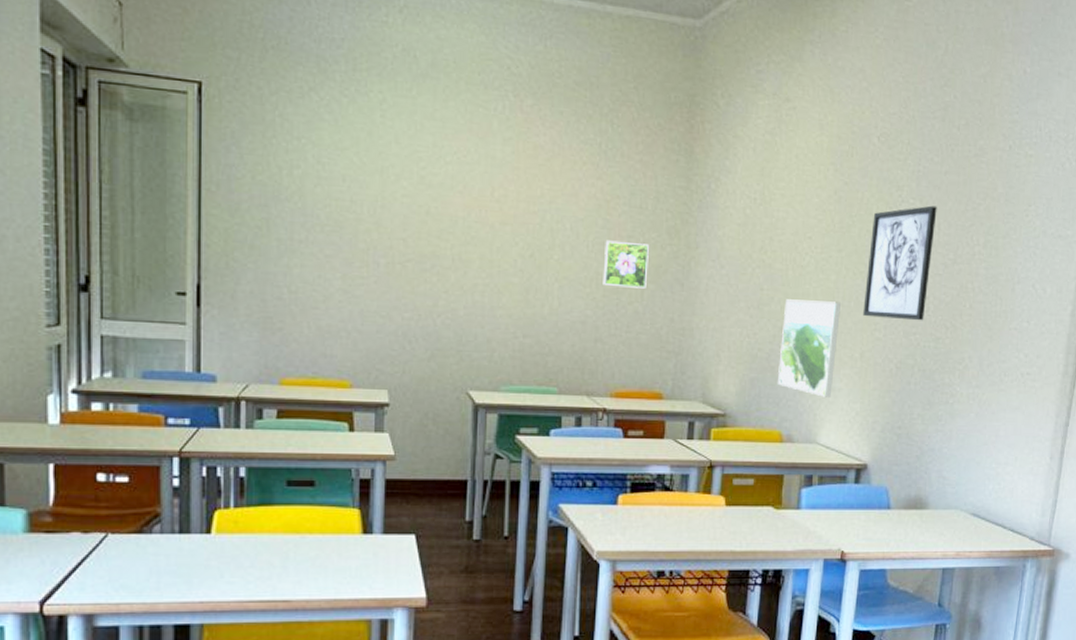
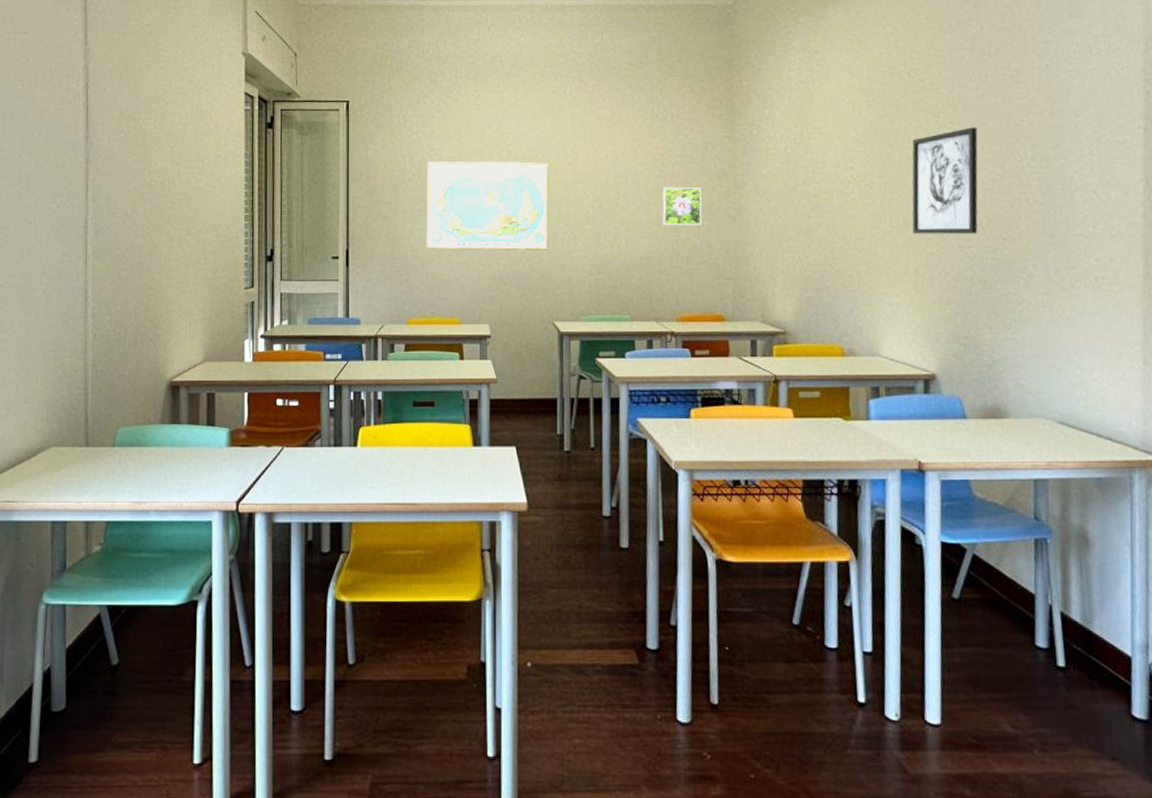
world map: none [308,177,472,304] -> present [426,161,549,251]
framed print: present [777,299,841,397] -> none [833,223,890,312]

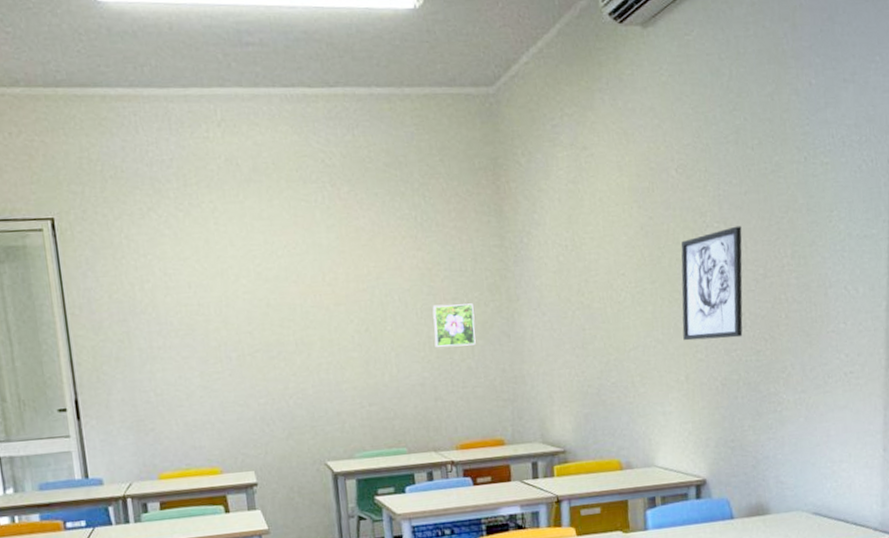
world map: present [426,161,549,251] -> none [162,284,312,391]

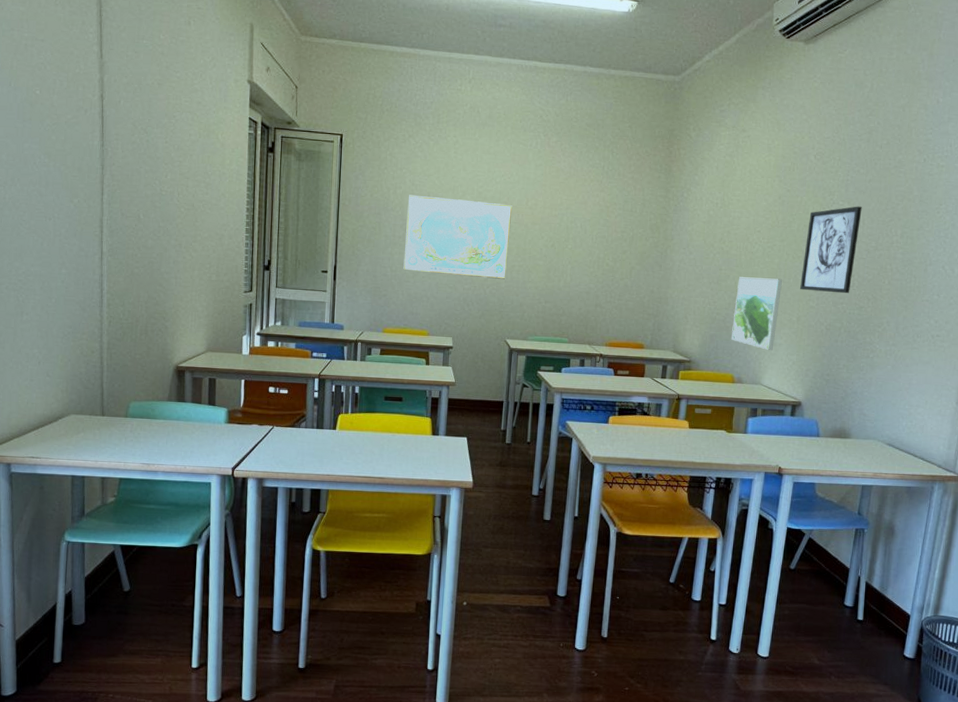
world map: none [162,284,312,391] -> present [403,195,513,279]
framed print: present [432,303,476,348] -> none [602,234,637,269]
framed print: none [607,330,663,422] -> present [731,277,782,350]

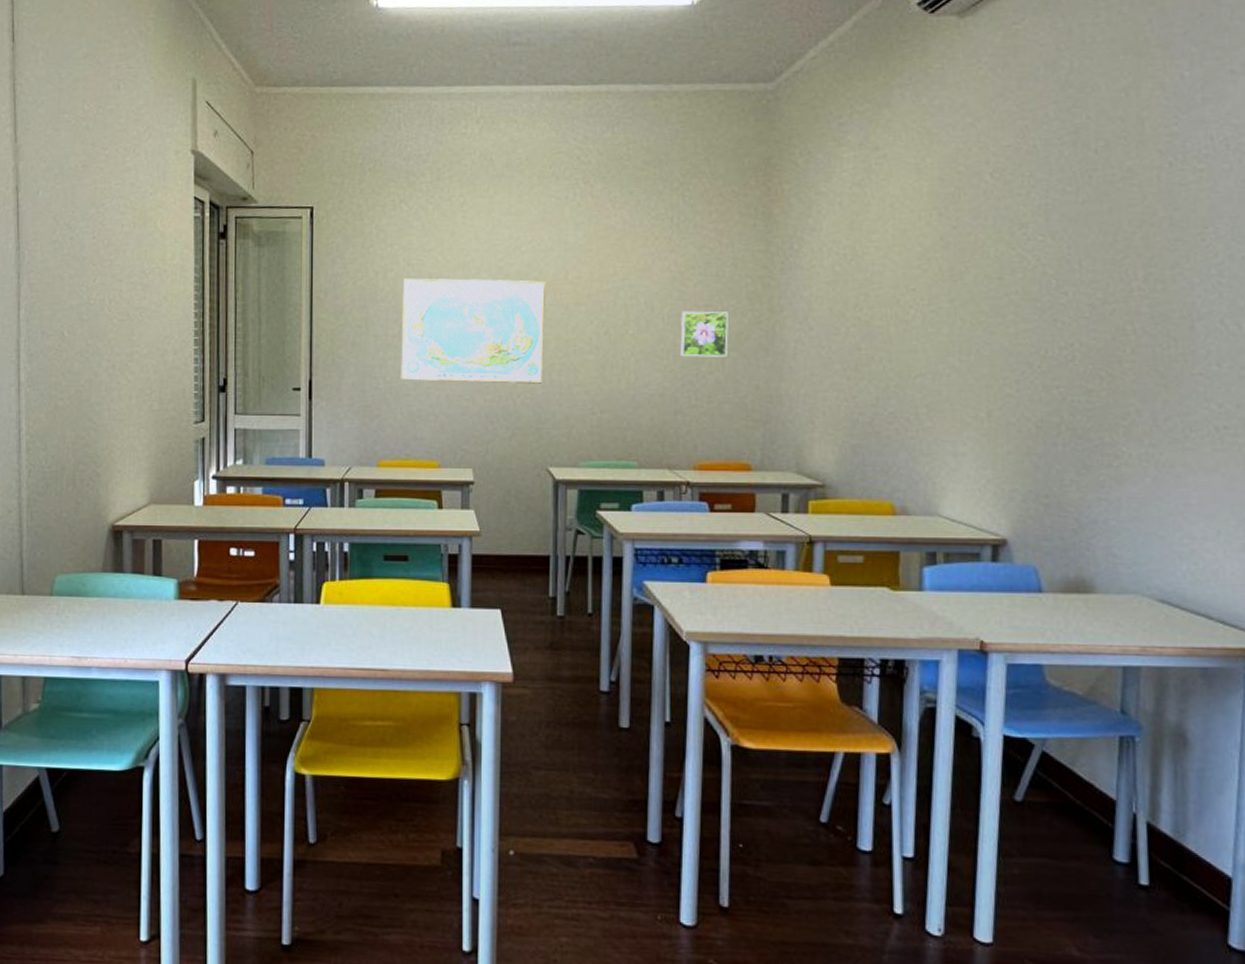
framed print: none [602,234,637,269] -> present [680,311,728,357]
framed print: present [731,277,782,350] -> none [884,357,958,464]
wall art: present [800,206,862,294] -> none [987,240,1076,372]

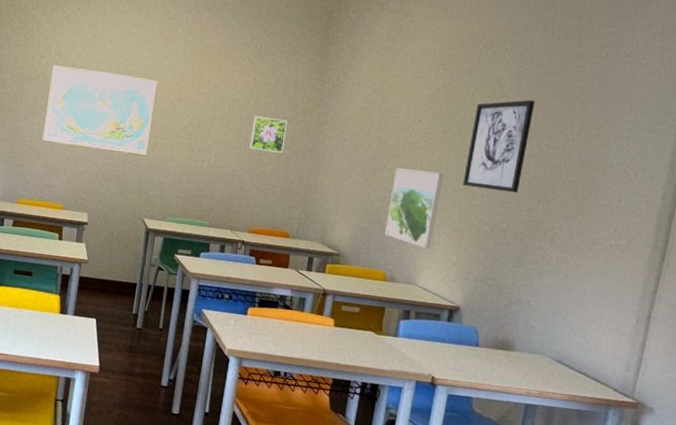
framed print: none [884,357,958,464] -> present [384,168,443,249]
wall art: none [987,240,1076,372] -> present [463,100,535,193]

